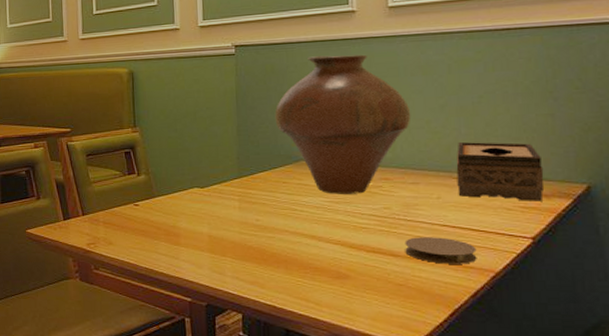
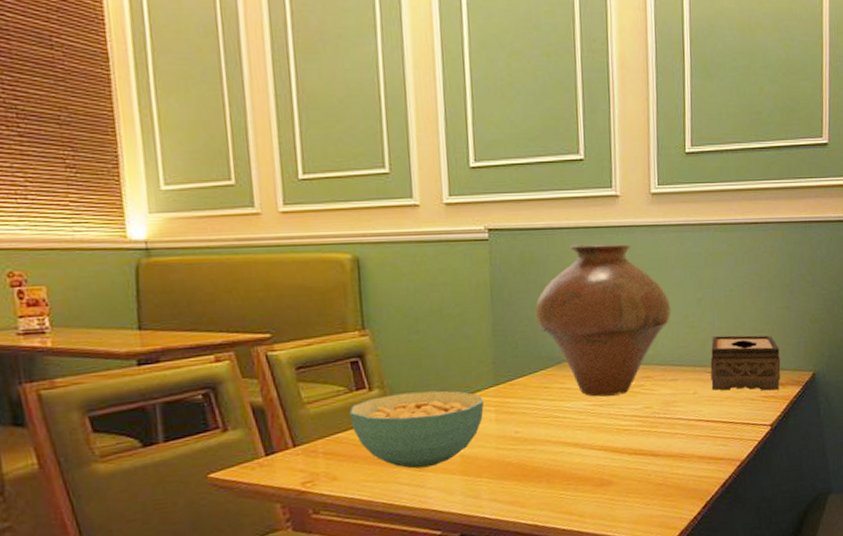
cereal bowl: none [123,179,229,243] -> present [350,390,484,469]
coaster: present [404,237,477,264] -> none [664,432,726,459]

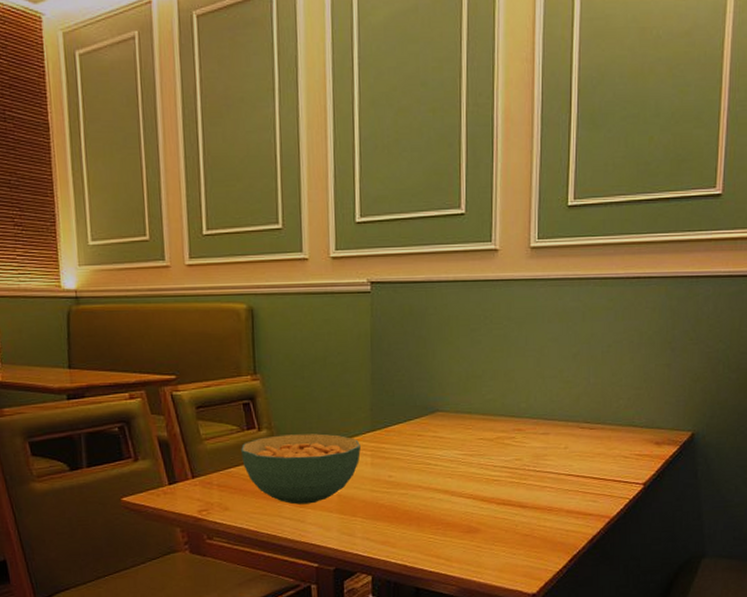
vase: present [534,244,671,397] -> none [411,297,546,447]
tissue box: present [710,335,781,391] -> none [583,391,658,449]

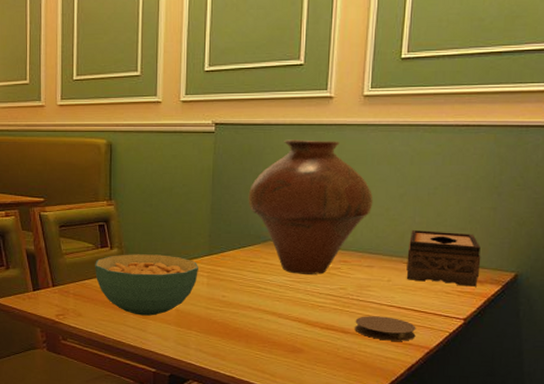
vase: none [411,297,546,447] -> present [248,139,374,275]
coaster: none [533,486,596,513] -> present [355,316,416,341]
tissue box: none [583,391,658,449] -> present [406,230,481,287]

